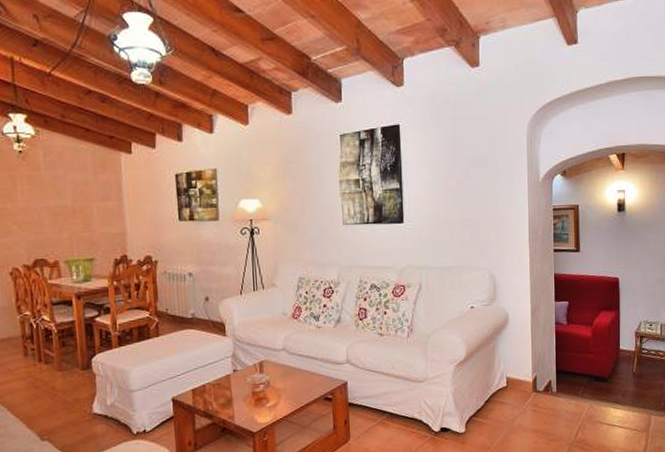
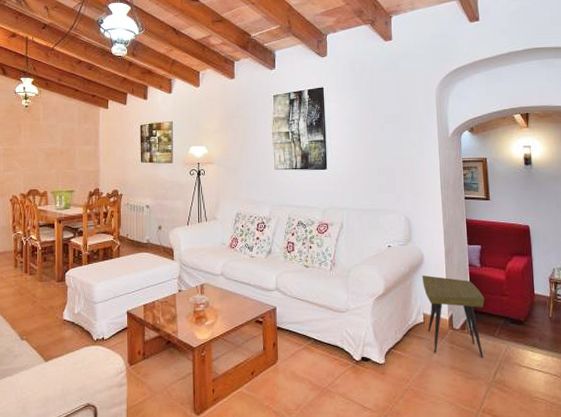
side table: none [506,336,569,419] -> present [422,275,484,358]

